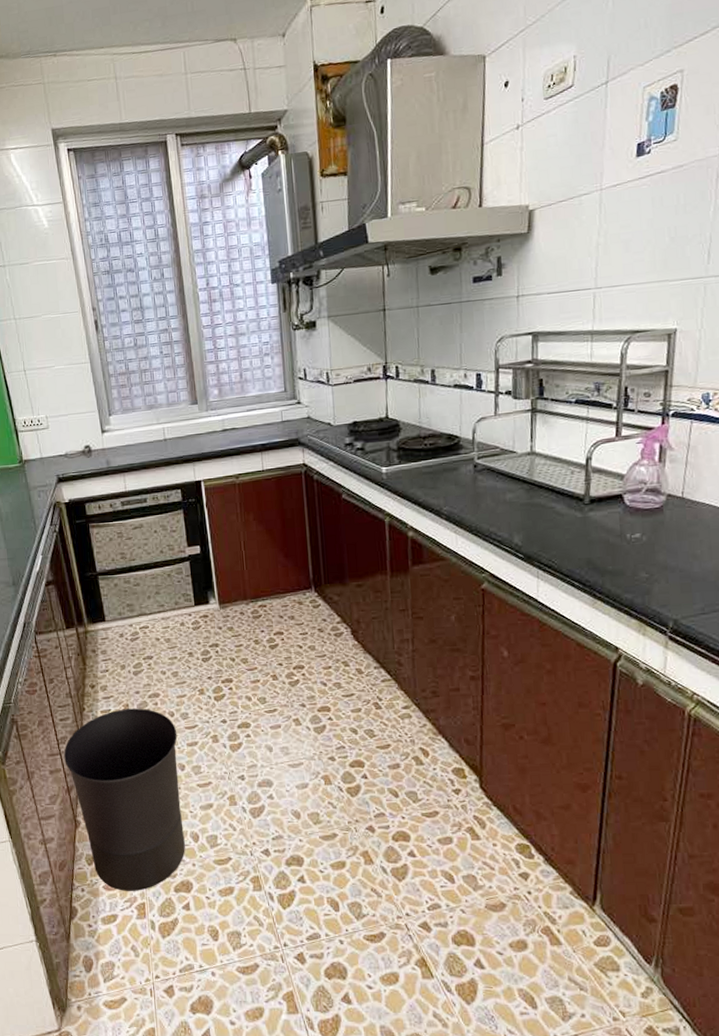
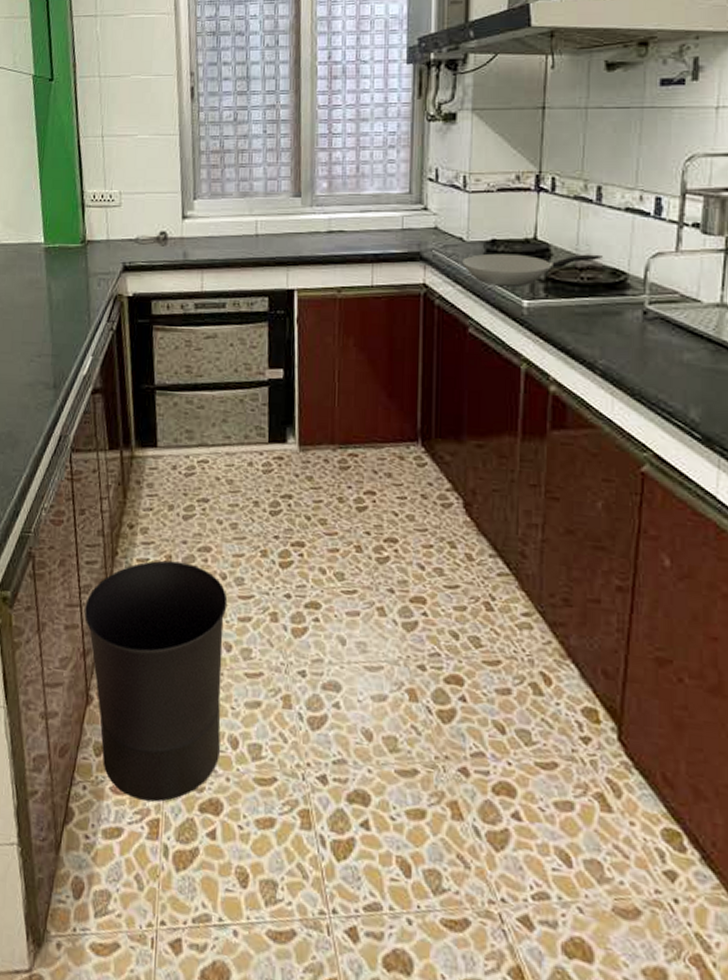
wok: none [332,424,440,460] -> present [462,253,602,288]

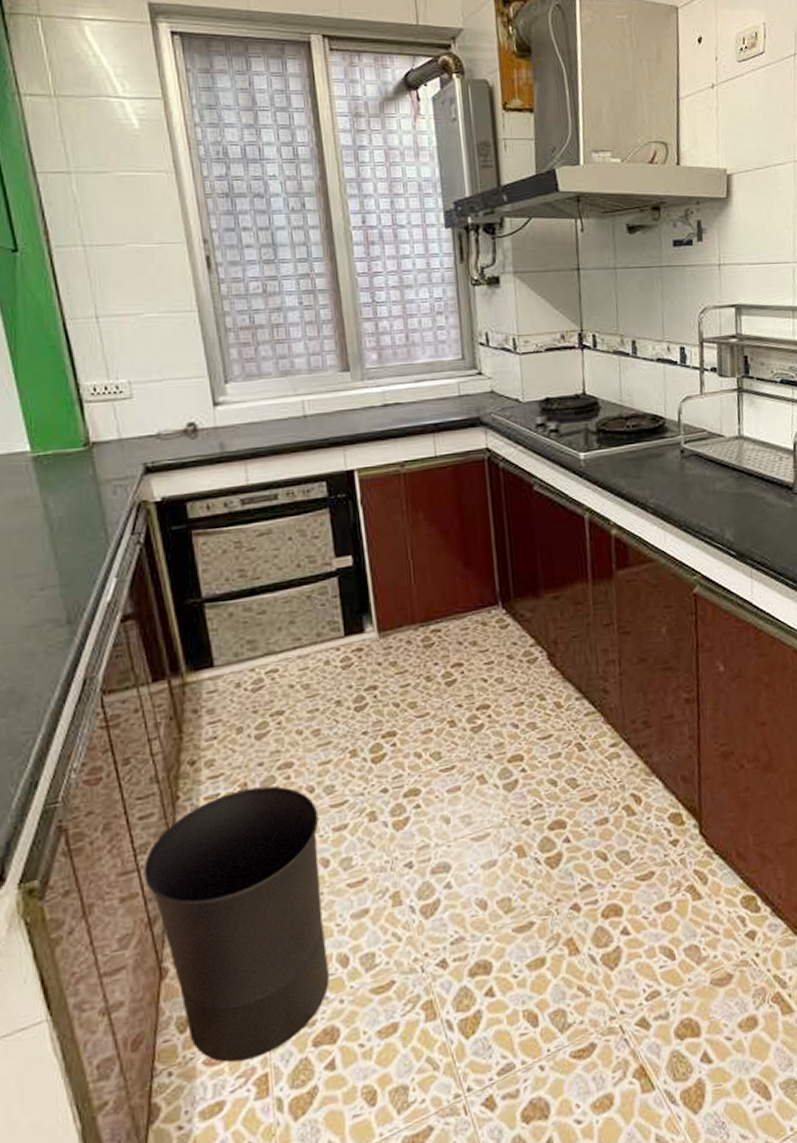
wok: present [462,253,602,288] -> none [521,403,643,443]

